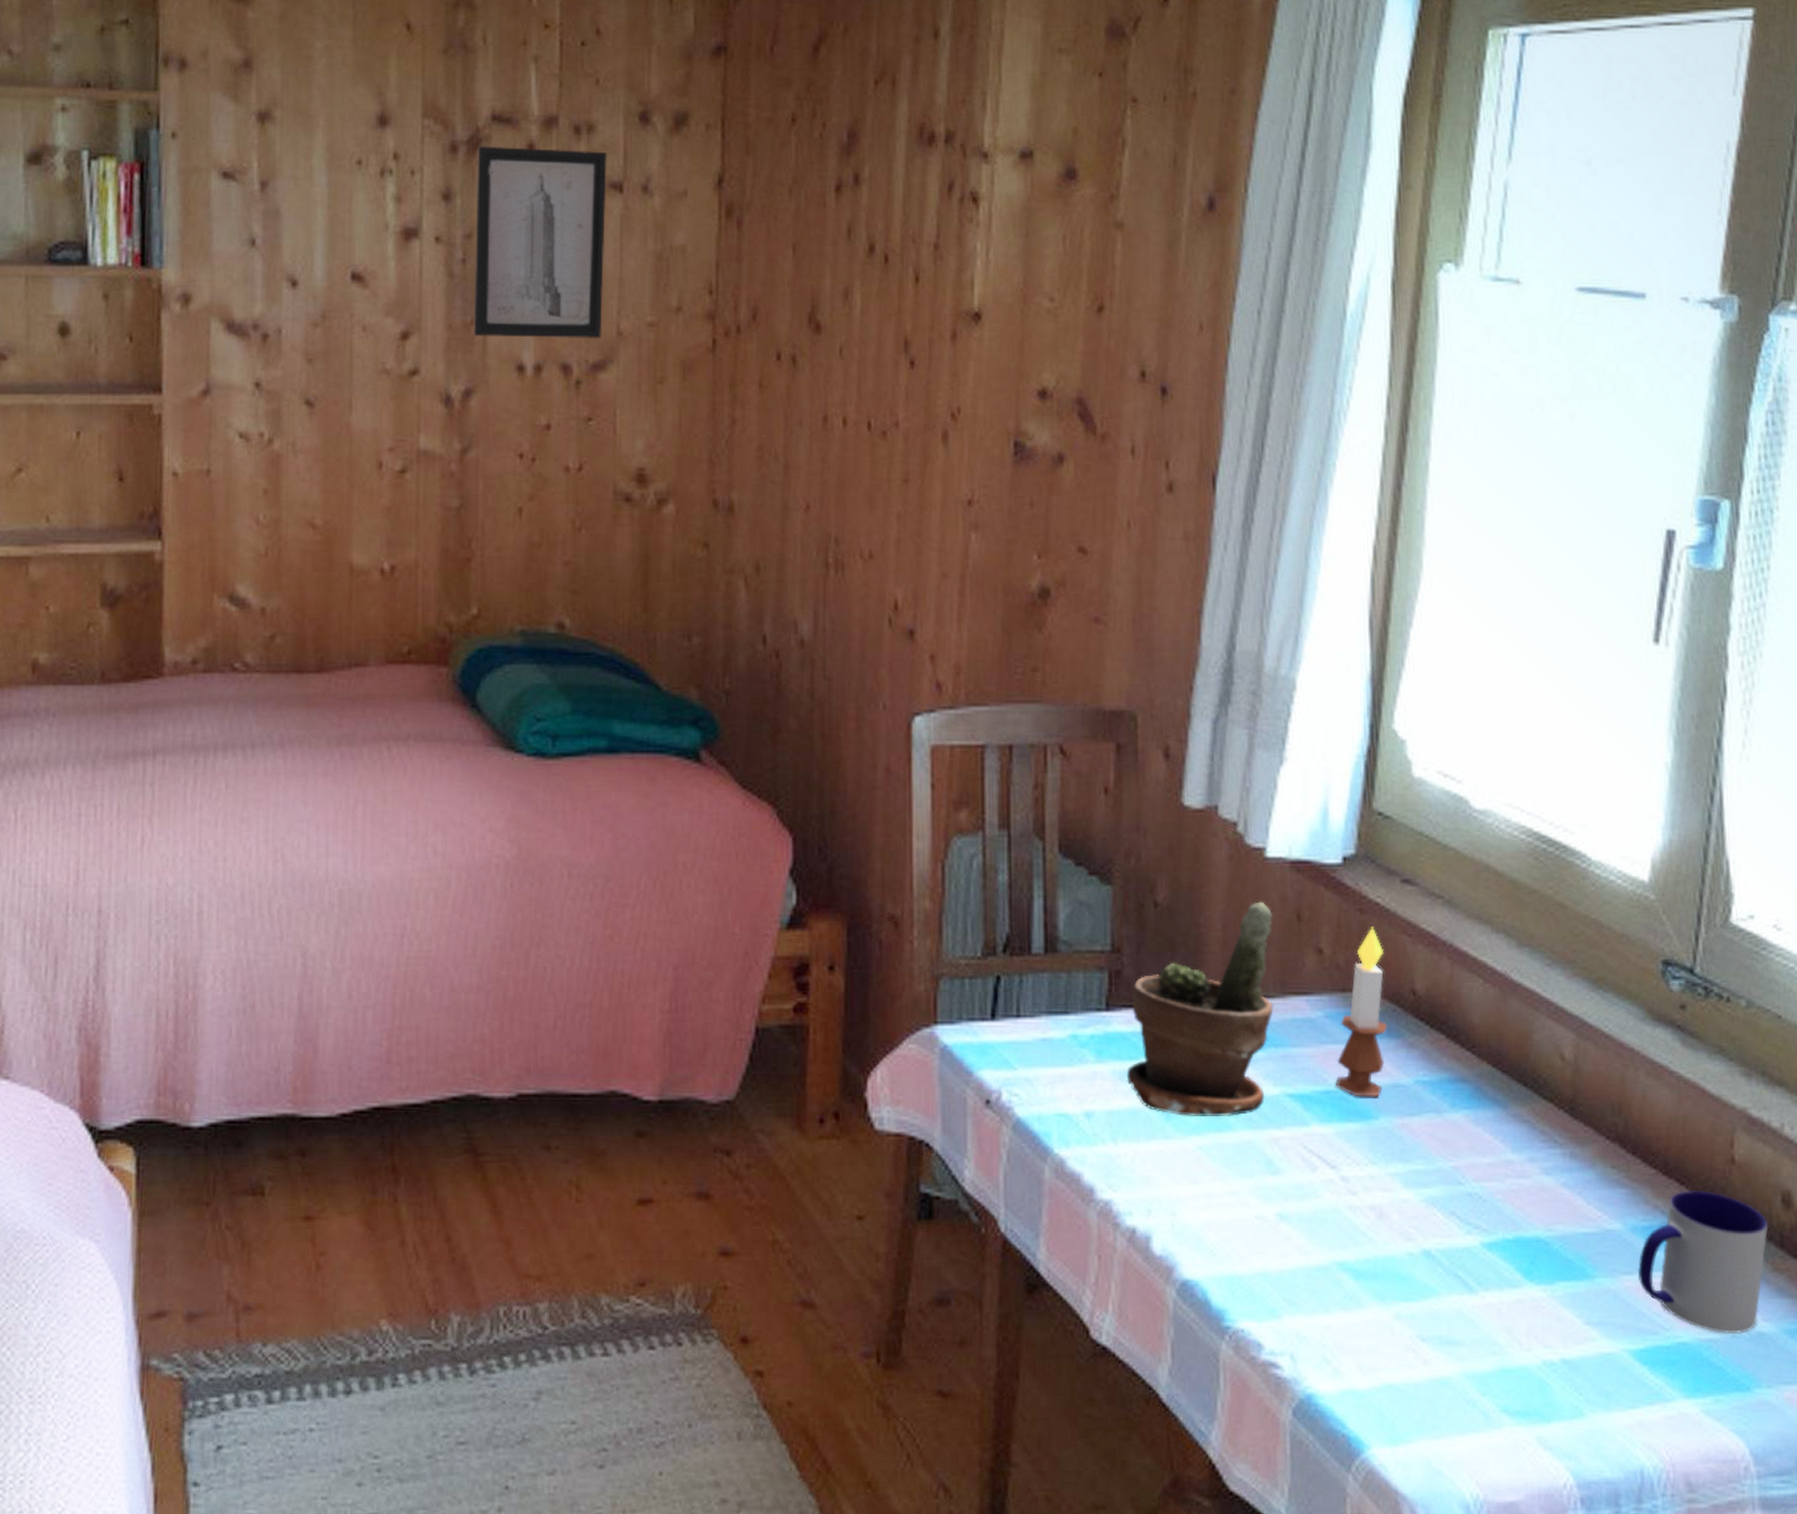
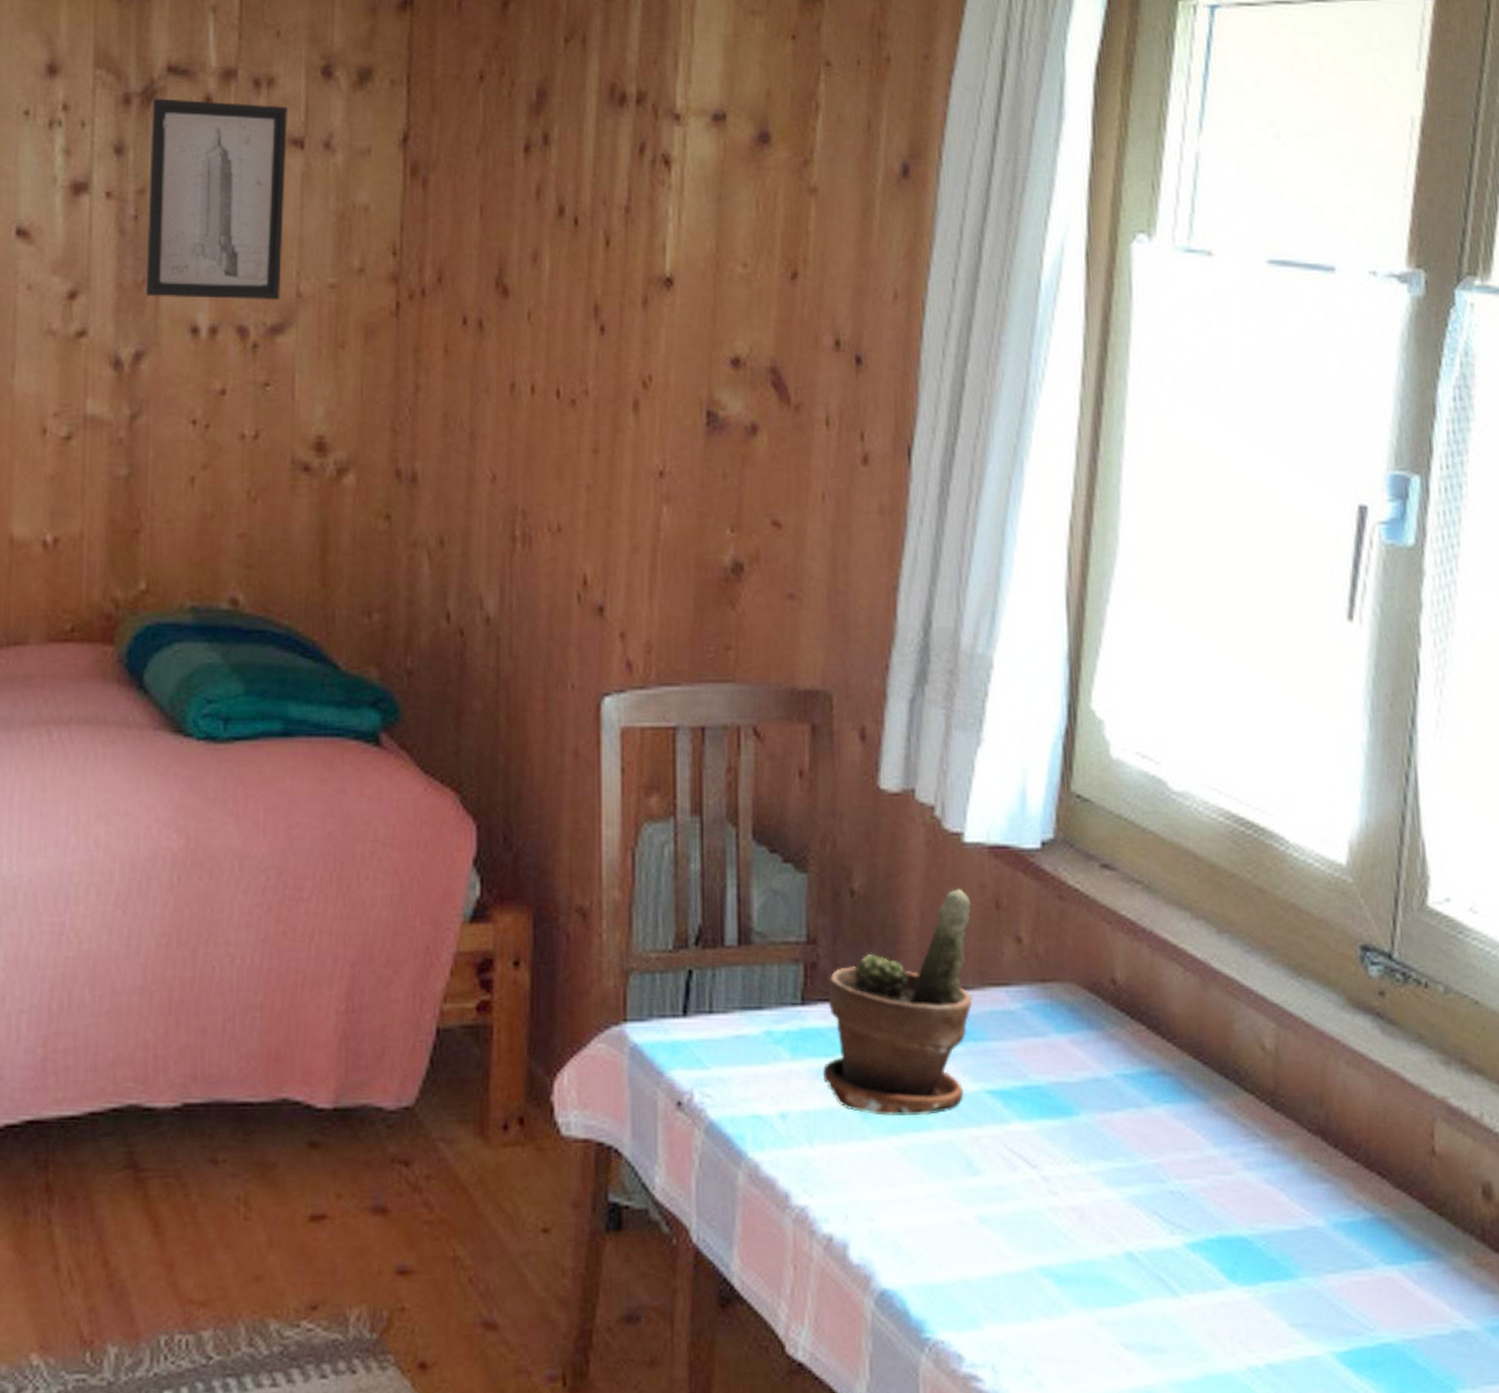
candle: present [1335,927,1388,1097] -> none [1036,914,1088,1092]
mug: present [1637,1191,1768,1334] -> none [1340,1184,1469,1333]

